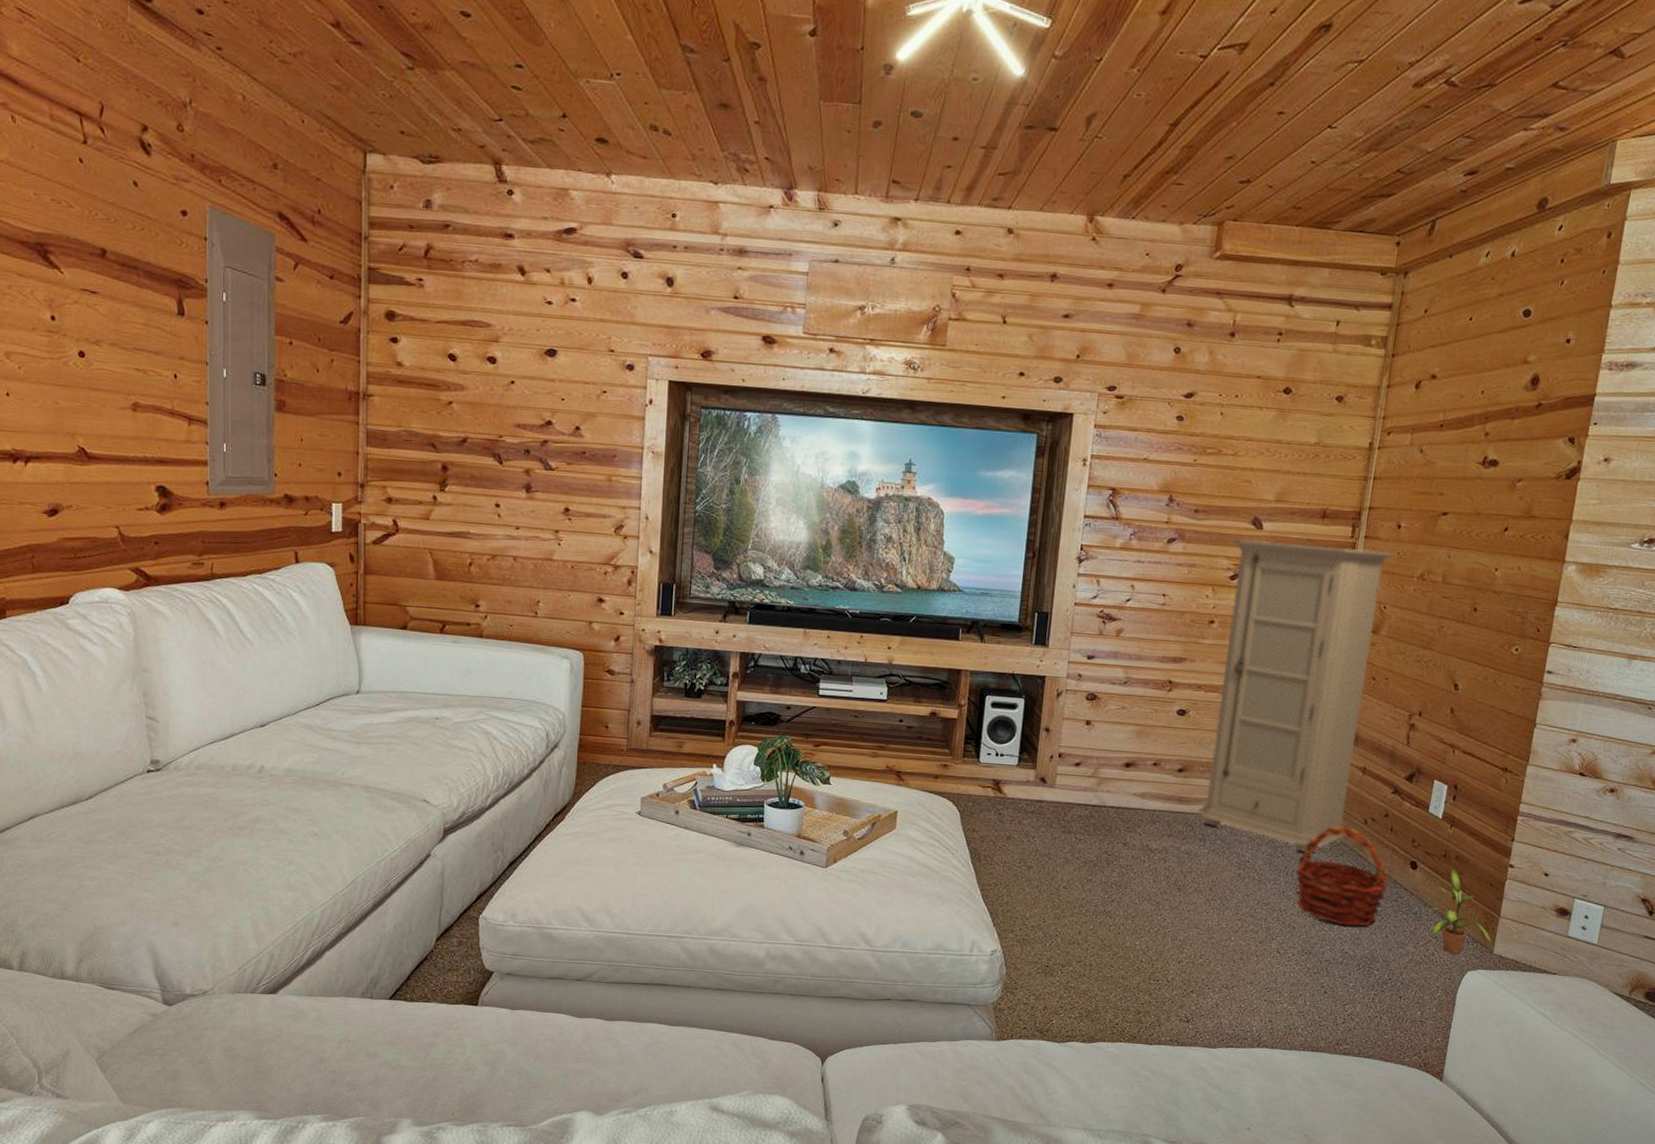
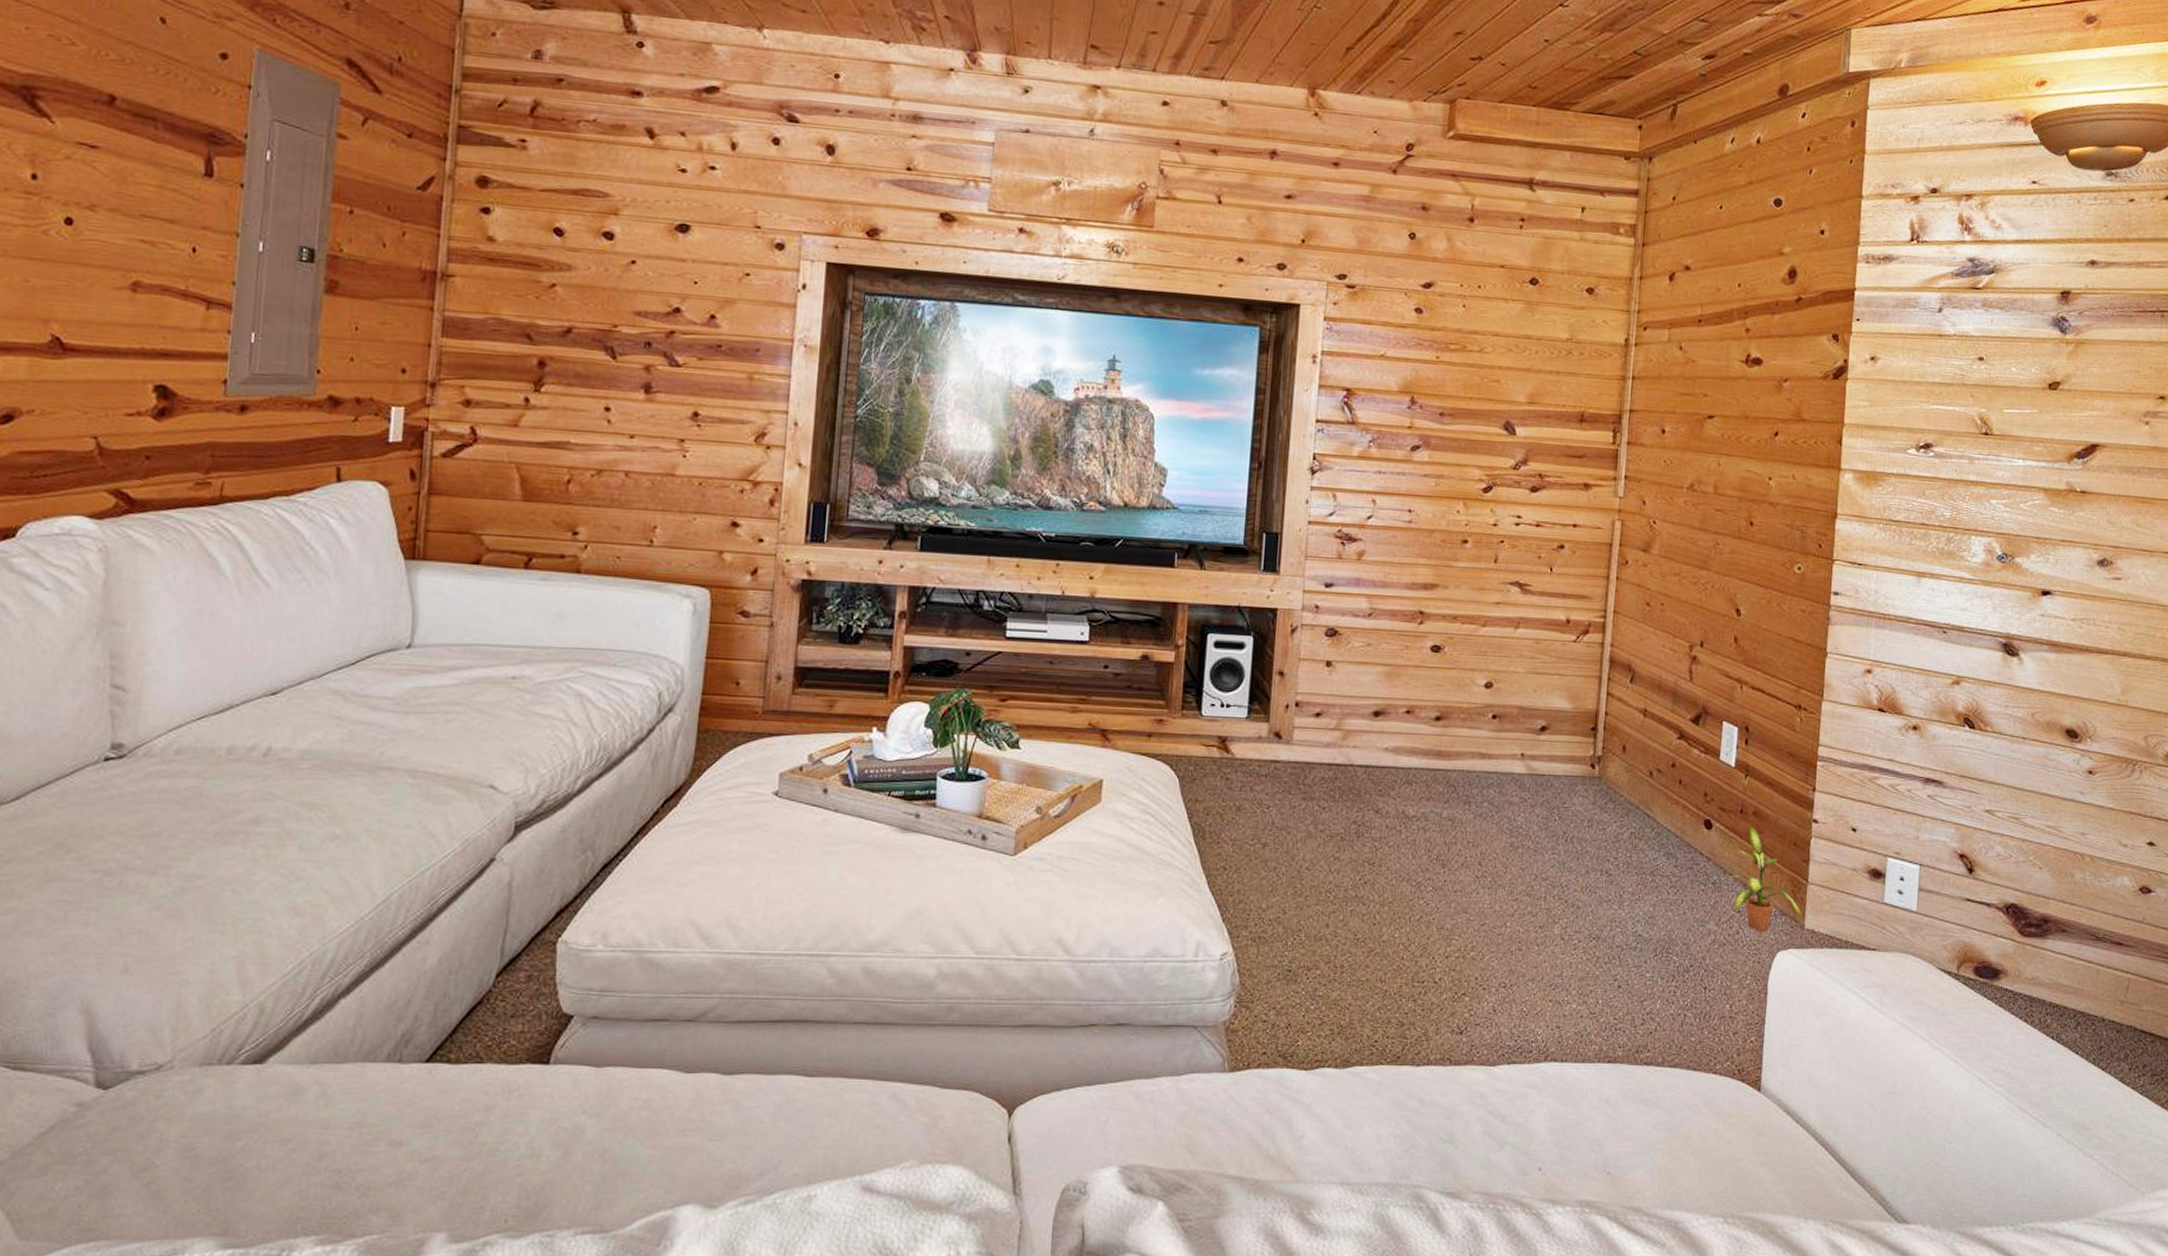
cabinet: present [1198,539,1393,852] -> none [1460,446,1659,813]
basket: present [1295,827,1389,927] -> none [1576,780,1682,902]

